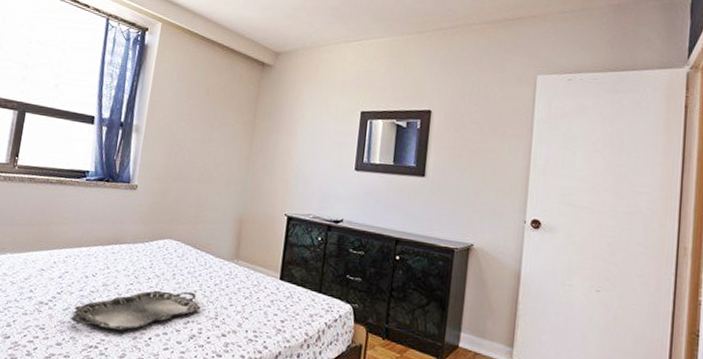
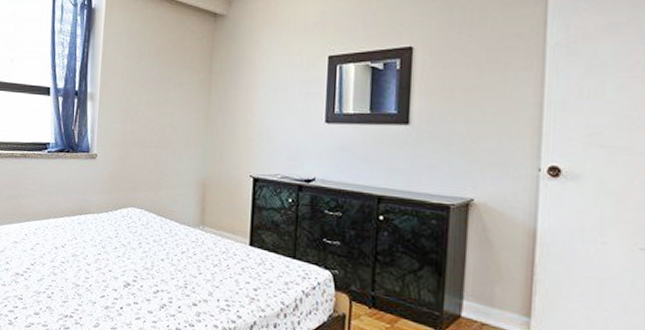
serving tray: present [71,290,201,331] -> none [45,259,169,301]

